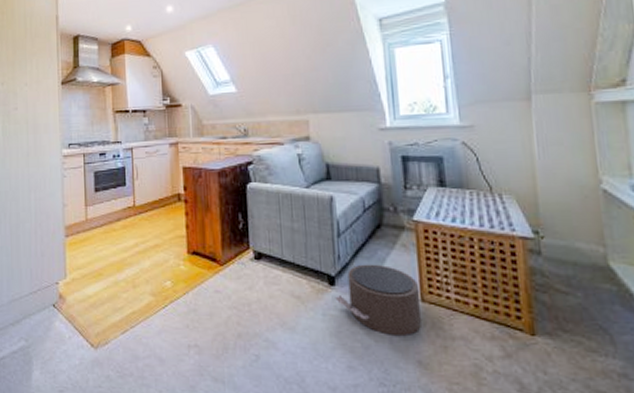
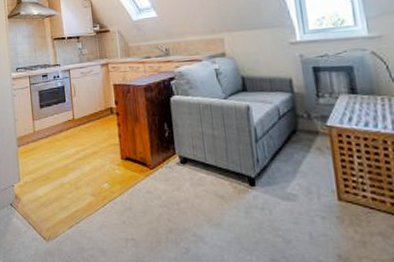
pouf: present [335,264,421,335] -> none [256,166,340,231]

